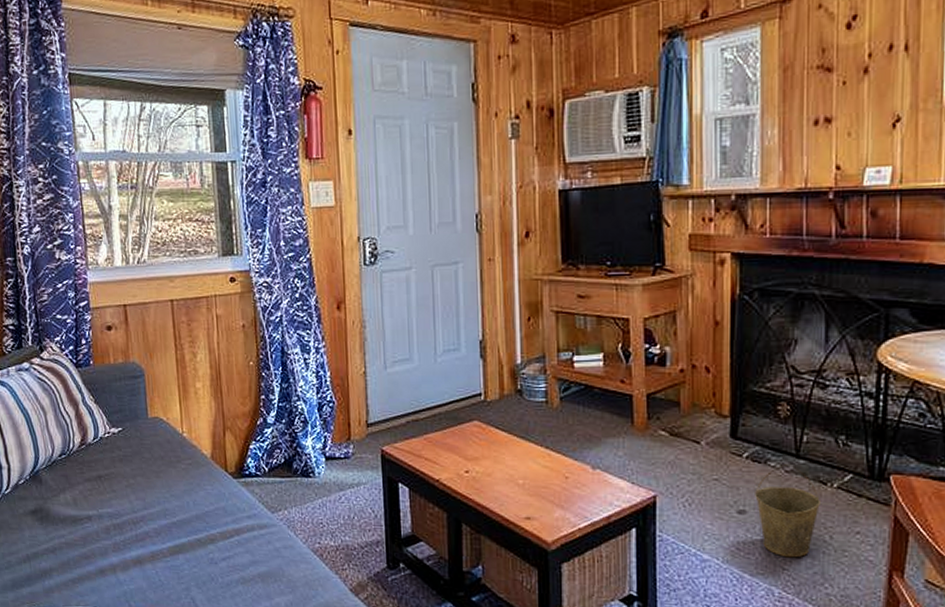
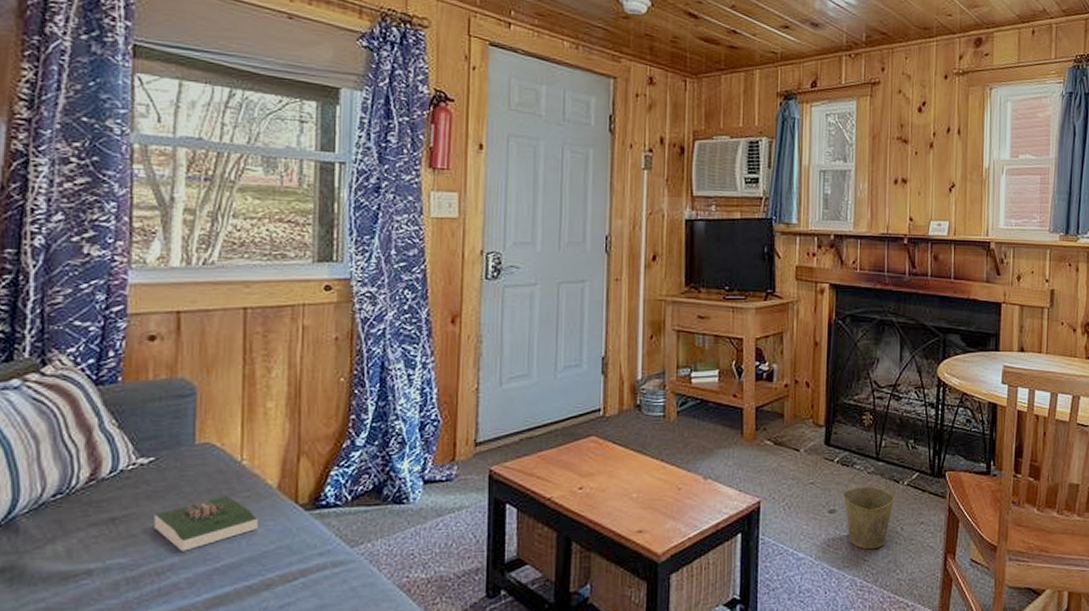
book: none [126,462,200,506] -> present [154,495,258,551]

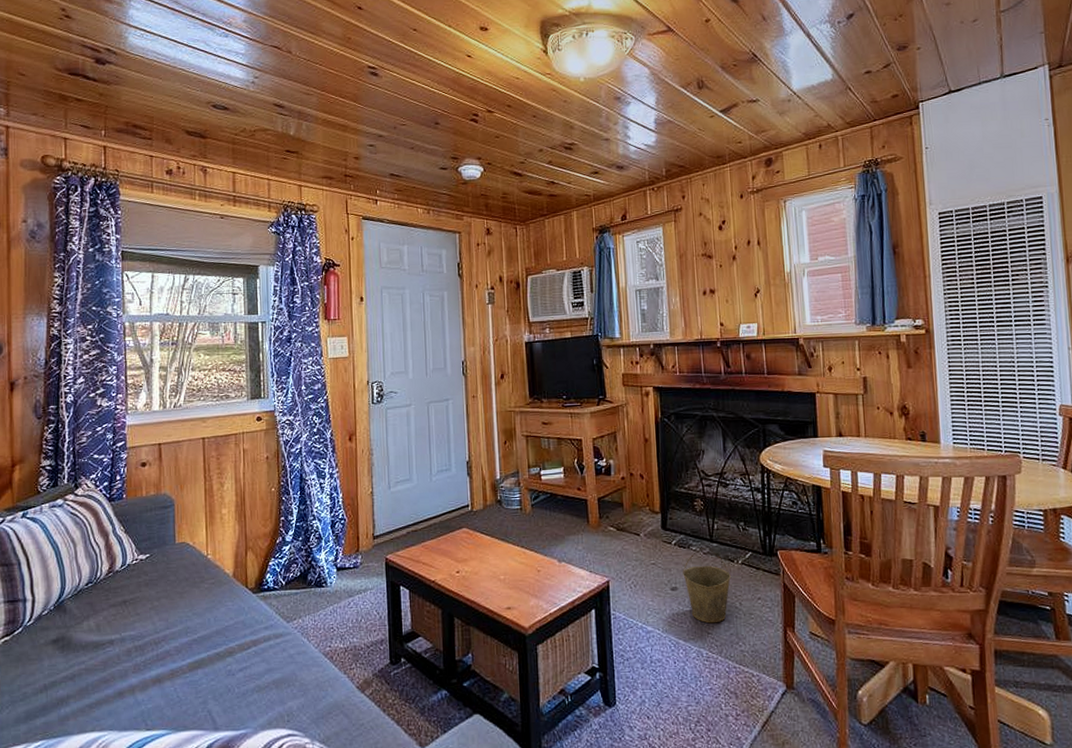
book: present [154,495,258,551] -> none [151,582,221,626]

